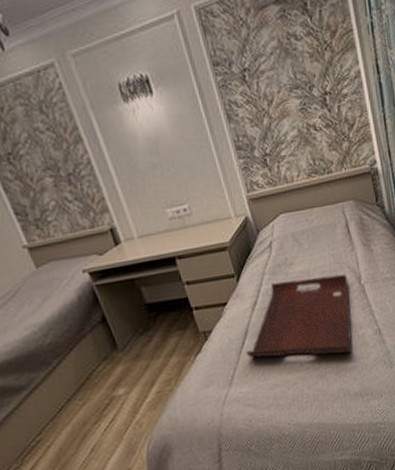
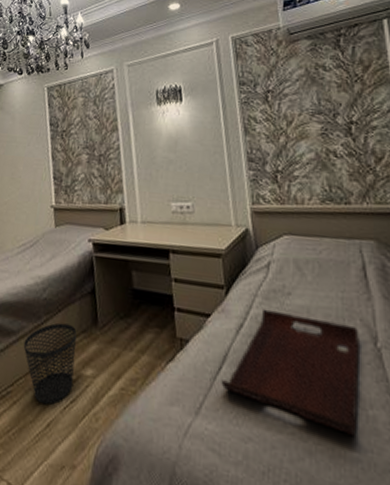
wastebasket: none [39,357,108,436] -> present [23,323,77,405]

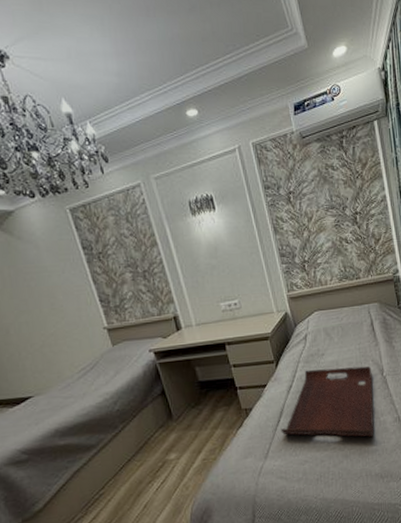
wastebasket: present [23,323,77,405] -> none [105,424,161,493]

